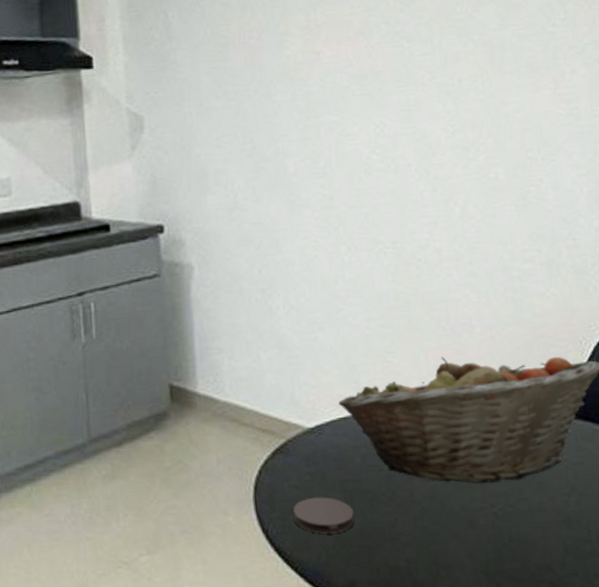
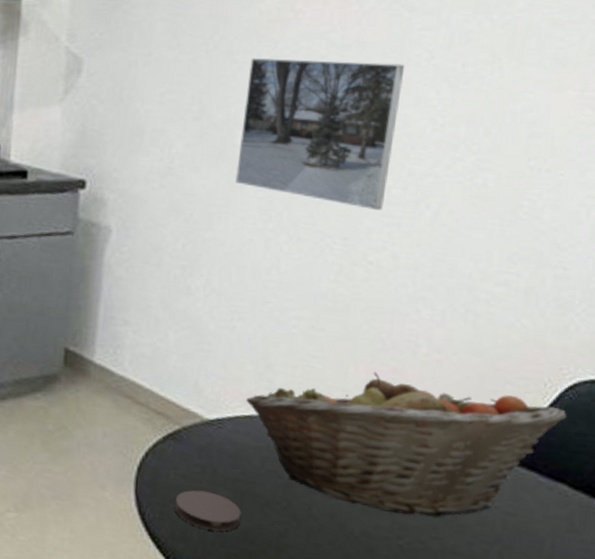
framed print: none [287,86,420,214] -> present [235,57,405,210]

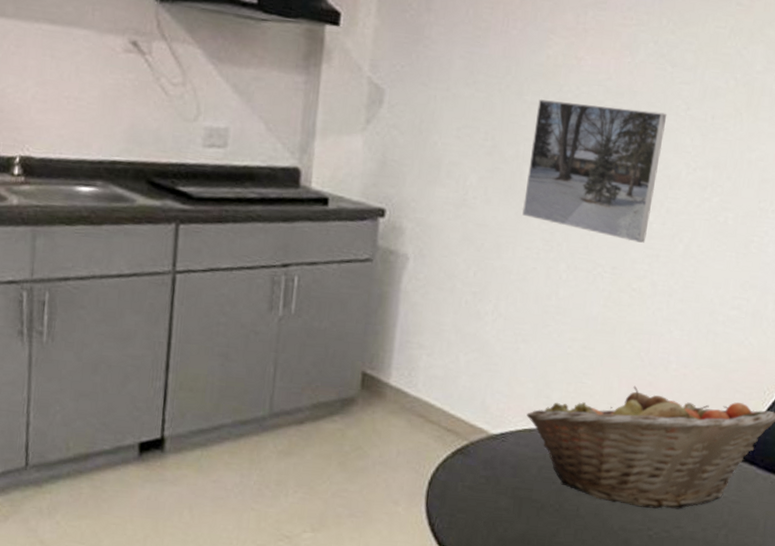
coaster: present [174,490,241,531] -> none [461,499,520,535]

